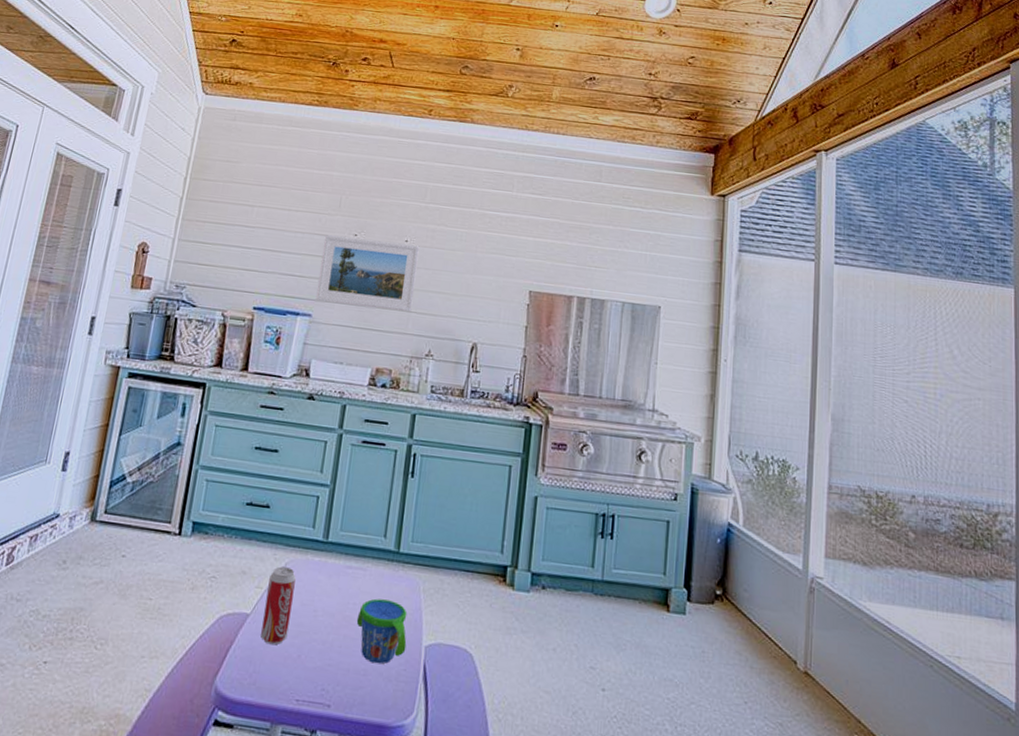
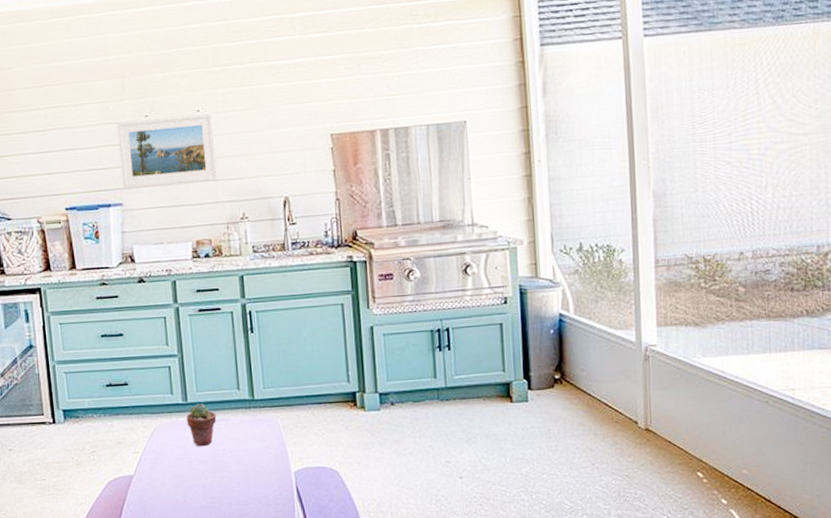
beverage can: present [261,566,296,645] -> none [143,431,171,496]
potted succulent: none [322,544,356,595] -> present [187,403,217,446]
snack cup: present [356,598,407,664] -> none [228,441,278,494]

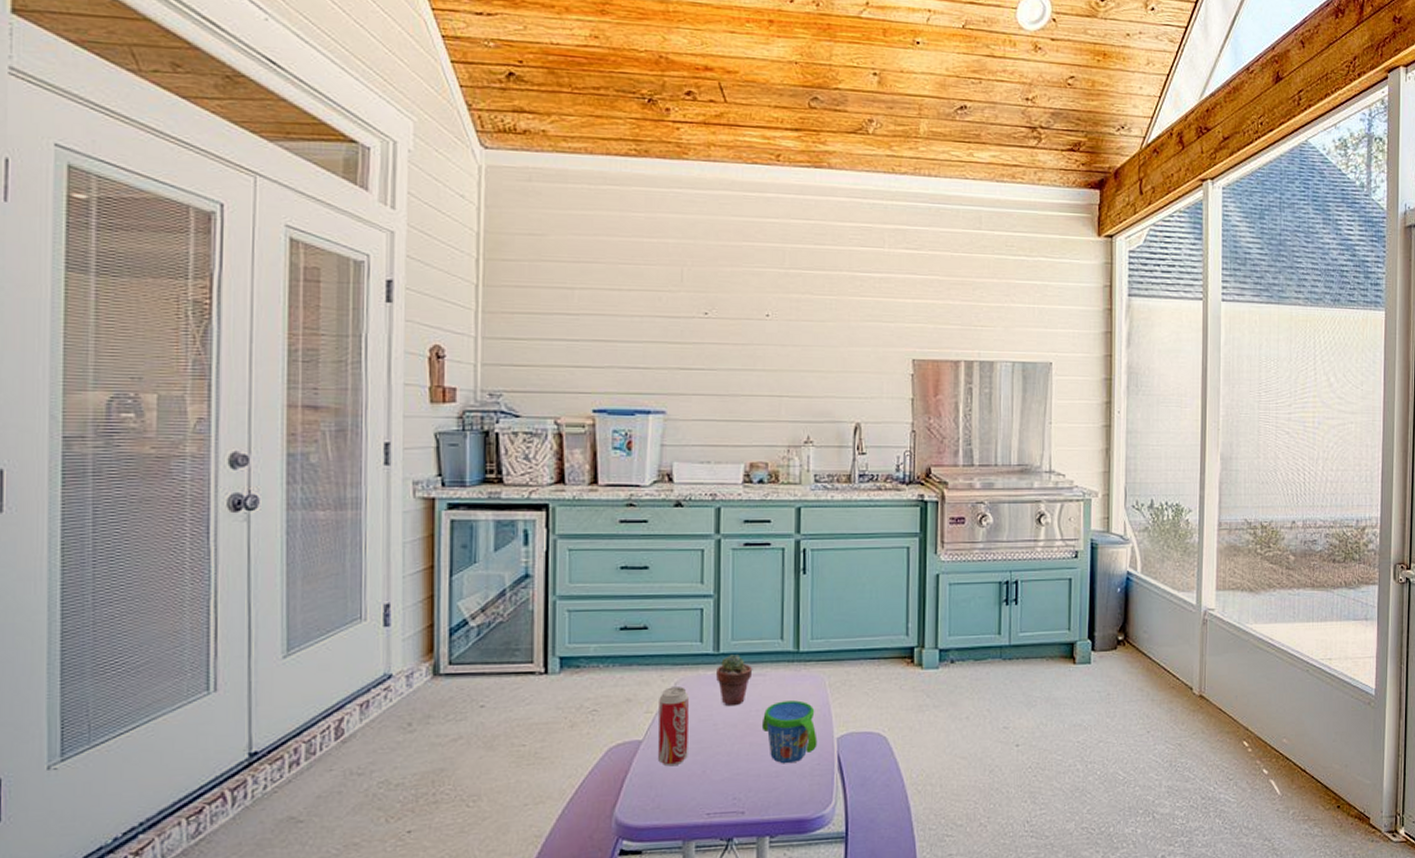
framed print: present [116,113,218,188] -> none [667,316,784,396]
beverage can: none [143,431,171,496] -> present [658,687,689,767]
snack cup: none [228,441,278,494] -> present [761,700,817,764]

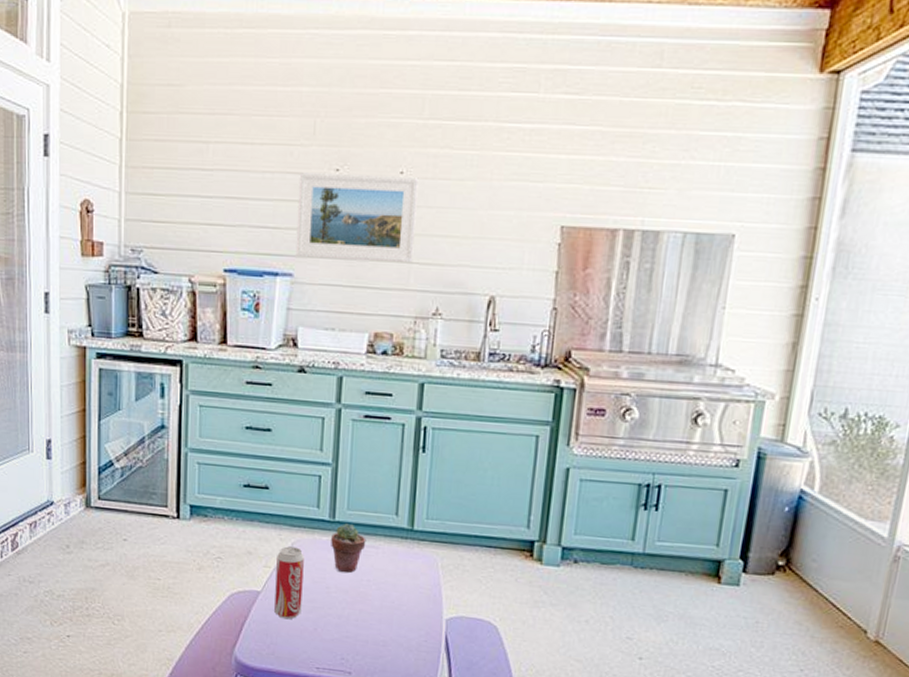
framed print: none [667,316,784,396] -> present [295,172,419,262]
snack cup: present [761,700,817,764] -> none [372,575,426,636]

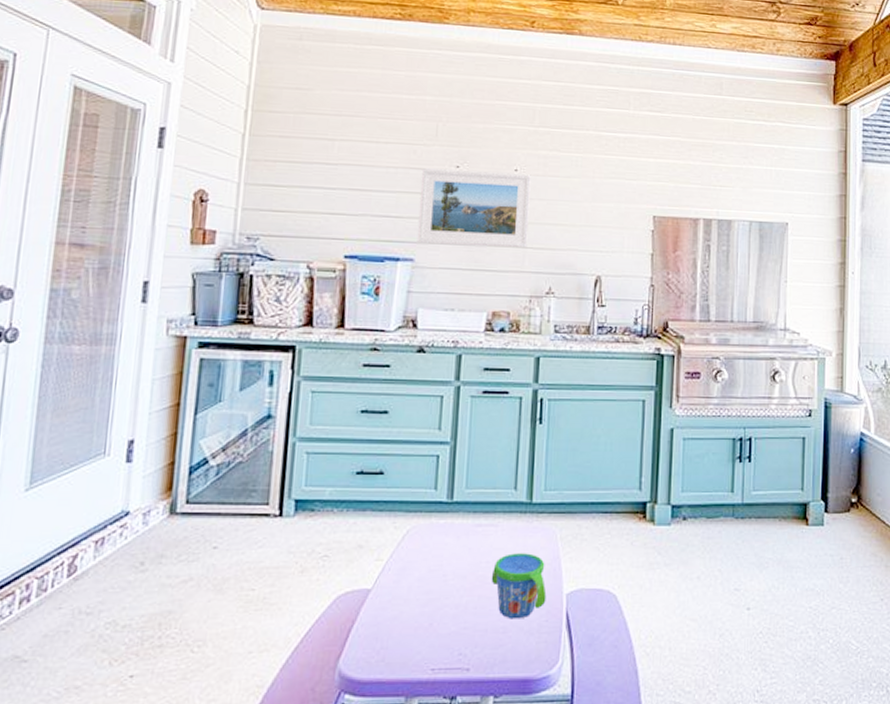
beverage can: present [274,546,304,620] -> none [386,534,420,618]
potted succulent: present [331,524,367,573] -> none [448,504,485,556]
snack cup: none [372,575,426,636] -> present [491,553,547,619]

